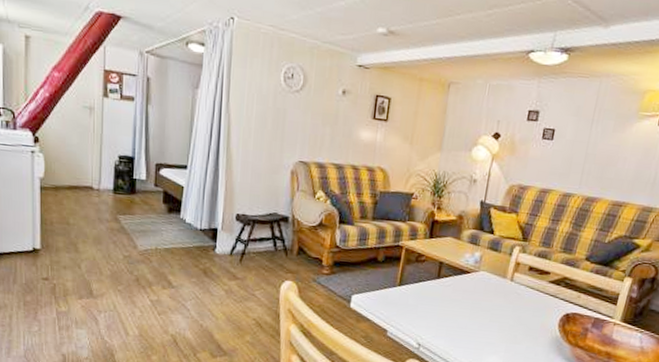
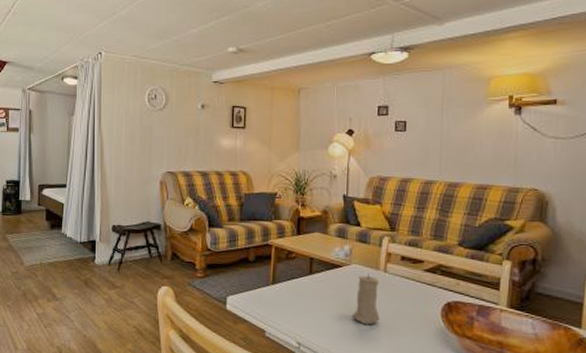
candle: none [474,280,505,331] -> present [353,272,380,325]

